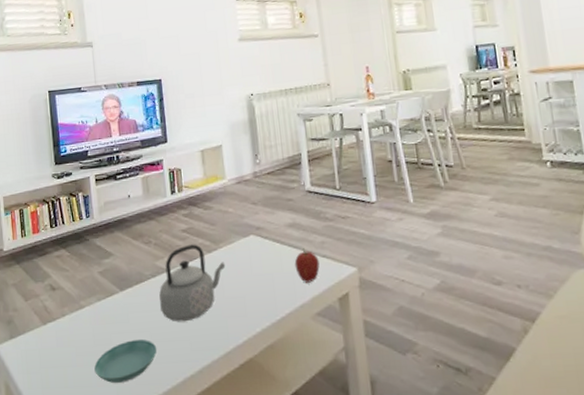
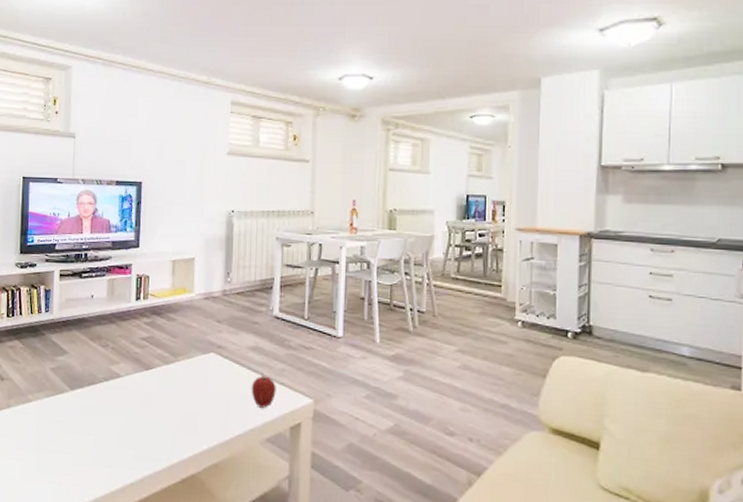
saucer: present [94,340,157,383] -> none [33,440,100,481]
teapot: present [159,244,226,322] -> none [109,353,181,430]

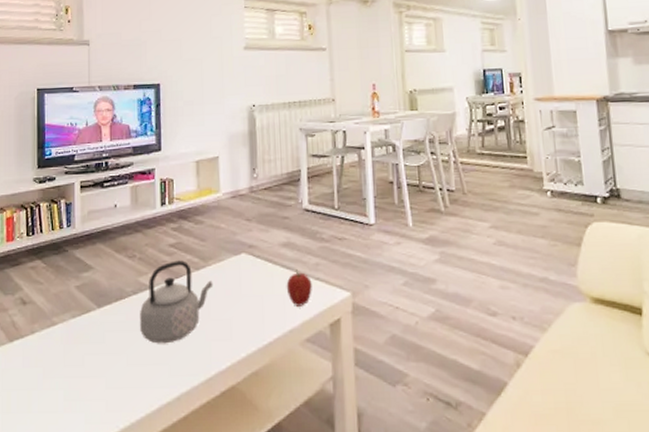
teapot: none [109,353,181,430] -> present [140,260,213,344]

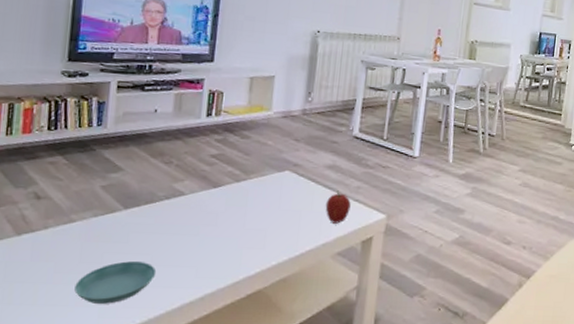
saucer: none [62,362,133,409] -> present [74,261,157,304]
teapot: present [140,260,213,344] -> none [169,171,253,248]

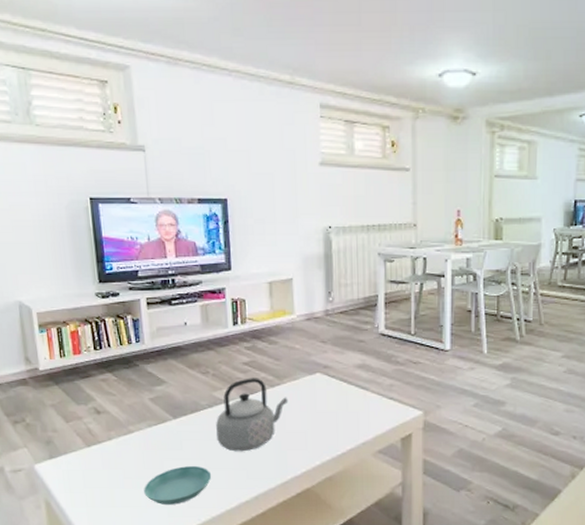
teapot: none [169,171,253,248] -> present [216,378,288,452]
fruit: present [325,190,351,224] -> none [360,389,386,422]

